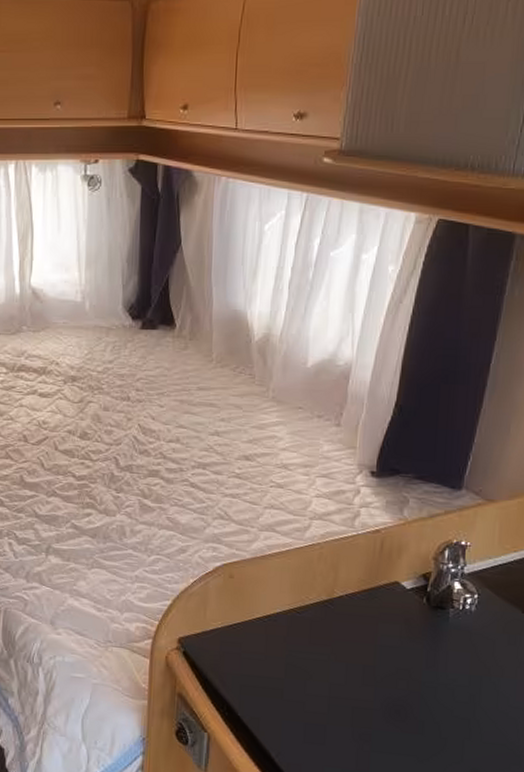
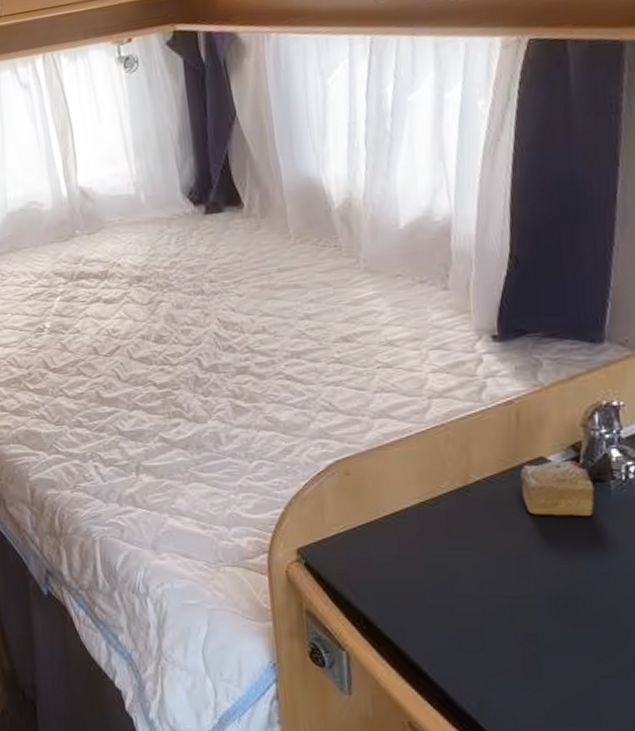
cake slice: none [376,586,436,637] -> present [520,460,595,516]

